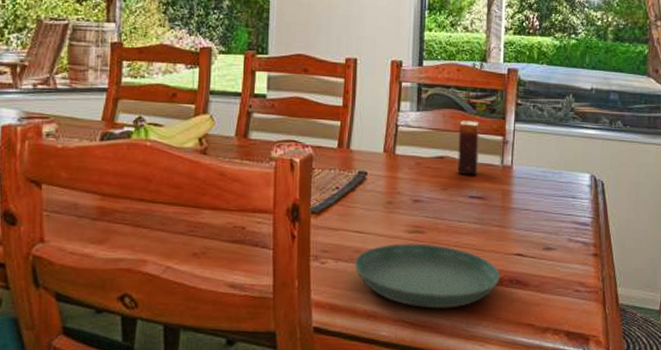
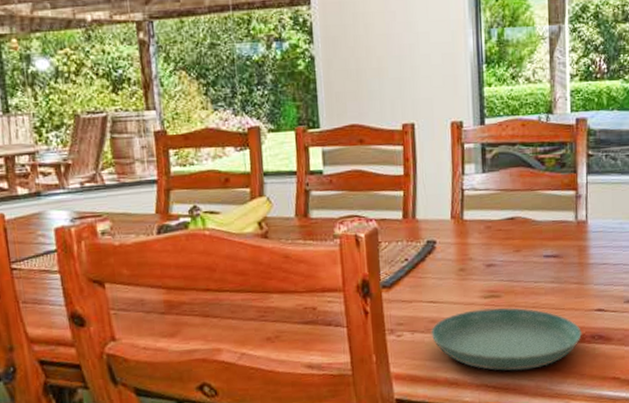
candle: present [457,120,479,175] -> none [528,177,552,234]

